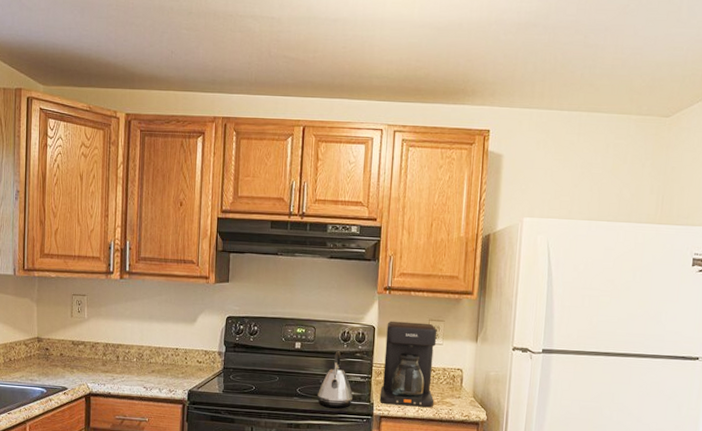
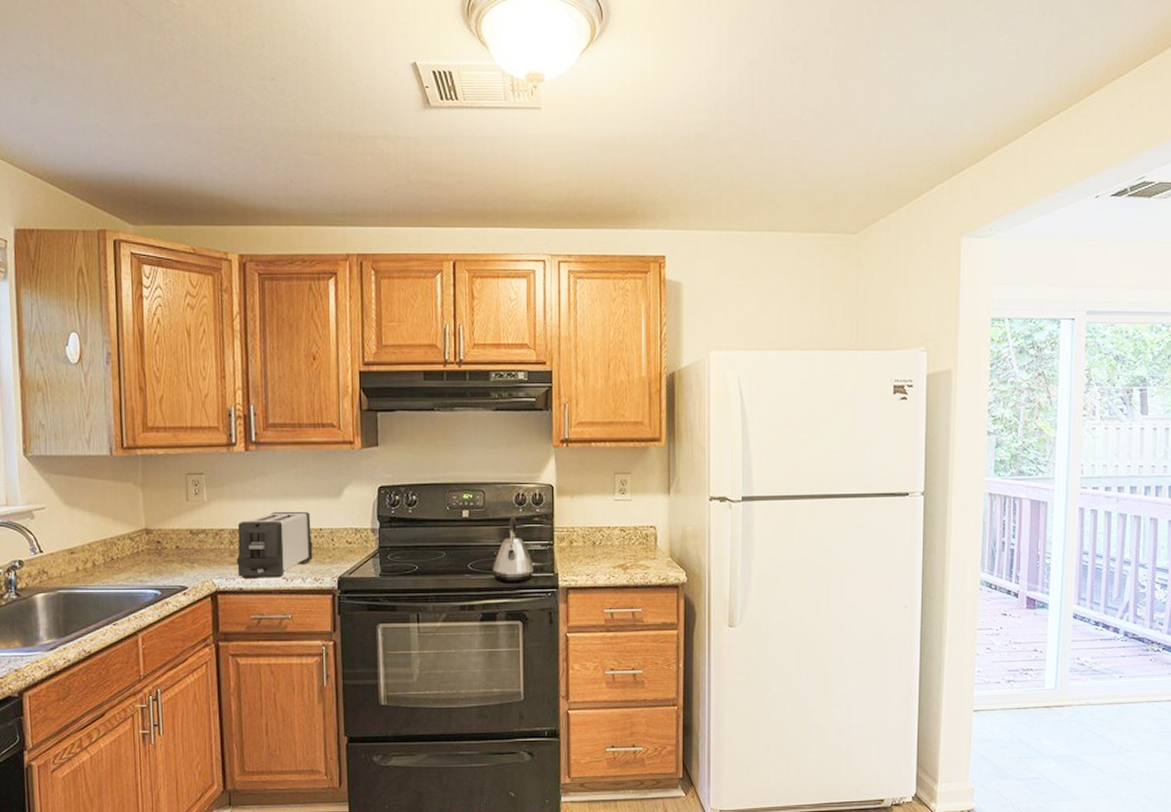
toaster: none [107,331,170,387] -> present [236,511,313,578]
coffee maker: present [379,321,437,408] -> none [565,477,627,574]

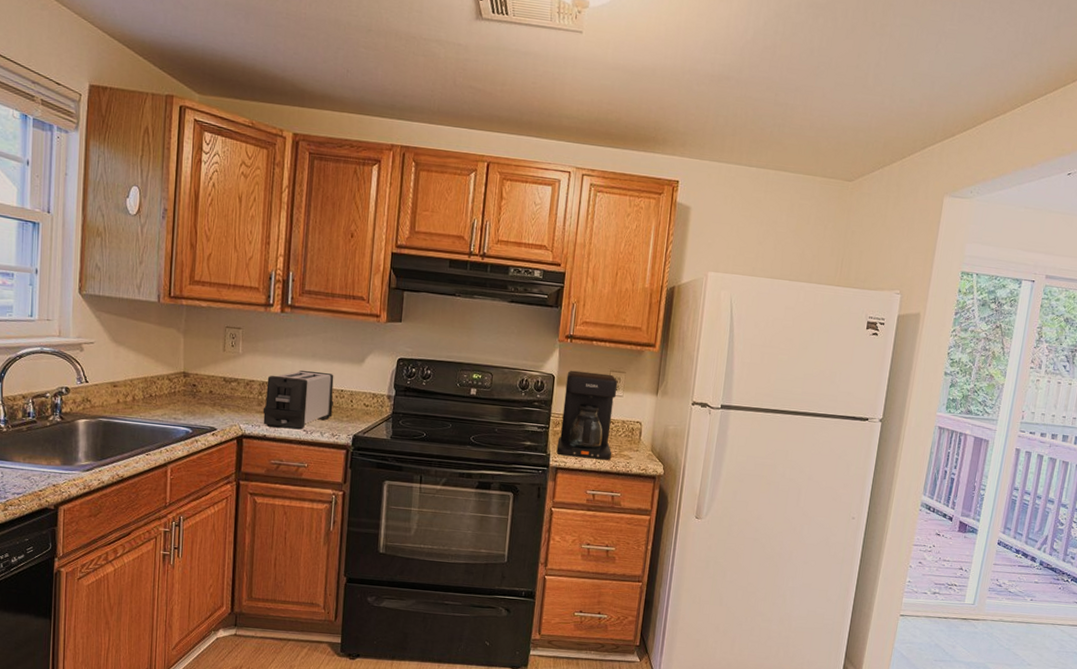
kettle: present [491,516,535,585] -> none [491,398,530,460]
coffee maker: none [565,477,627,574] -> present [556,370,618,460]

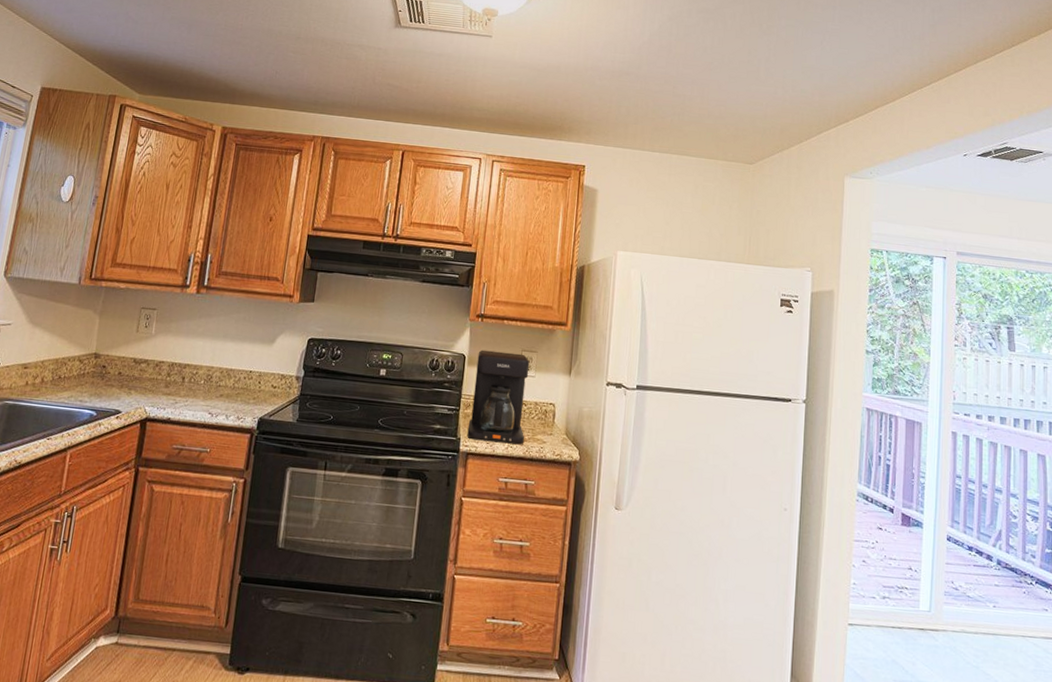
toaster: present [262,370,334,430] -> none [168,351,244,413]

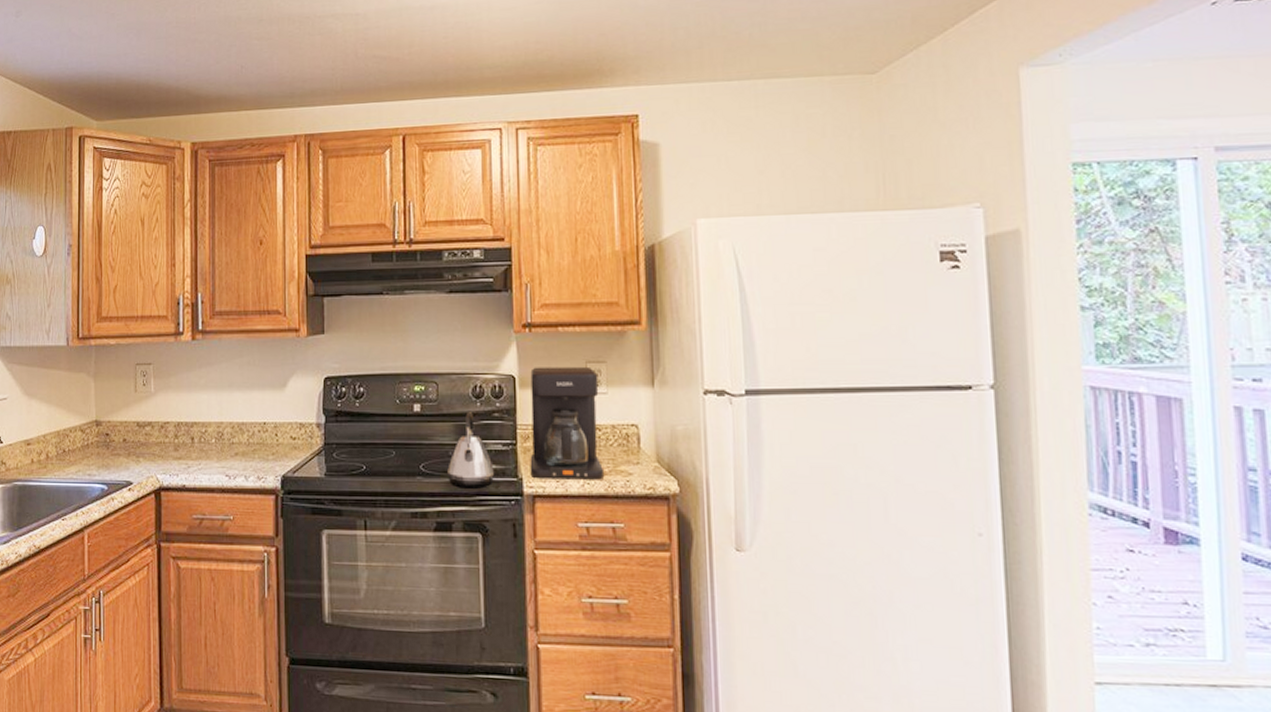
kettle: none [399,379,439,445] -> present [446,410,495,490]

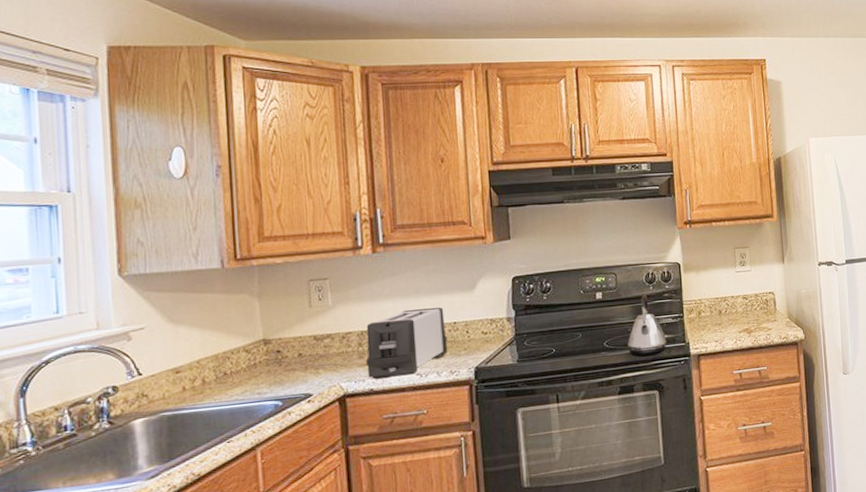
toaster: none [180,403,256,475] -> present [365,307,448,379]
coffee maker: present [530,366,605,480] -> none [692,251,752,342]

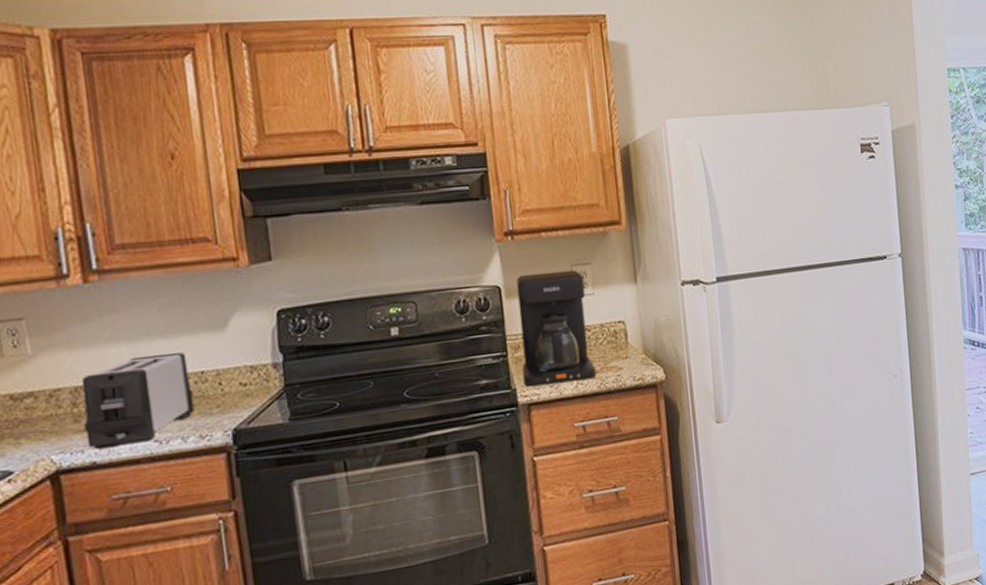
kettle: present [627,294,667,358] -> none [434,327,487,410]
coffee maker: none [692,251,752,342] -> present [516,269,597,387]

